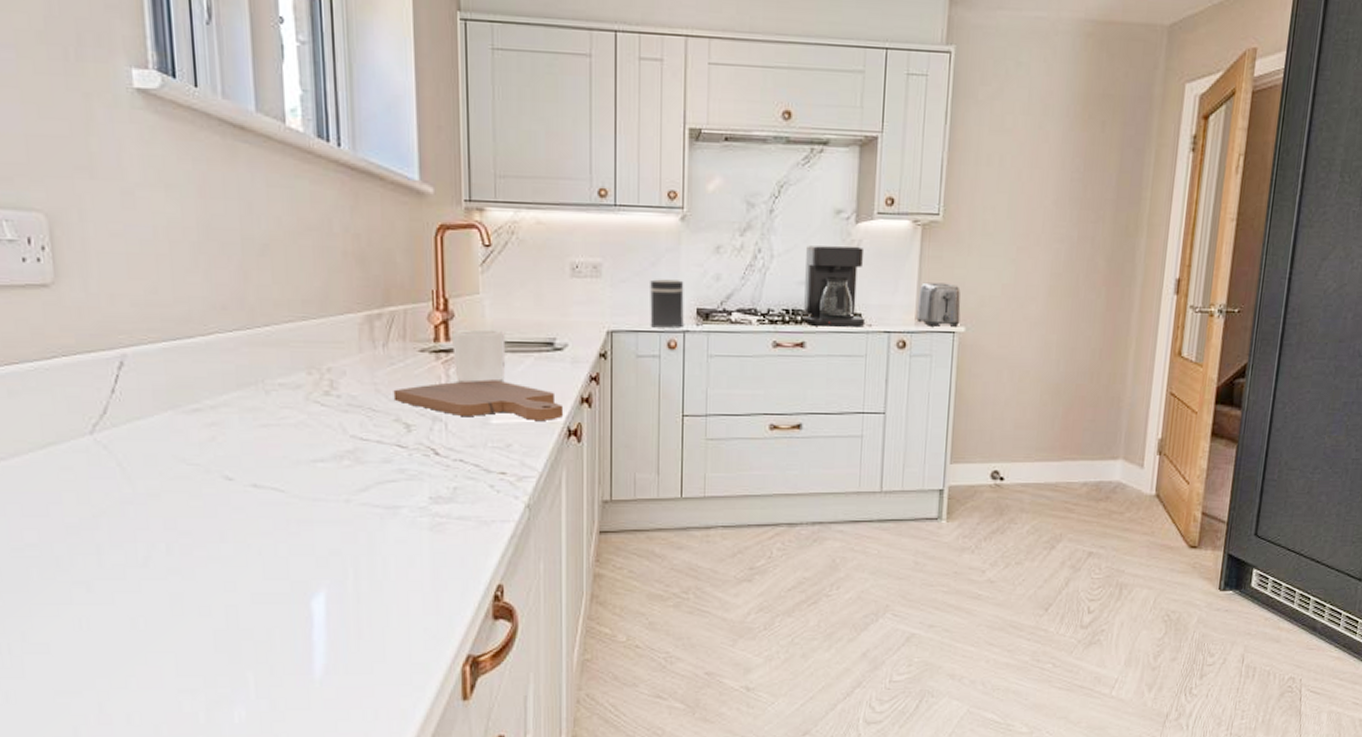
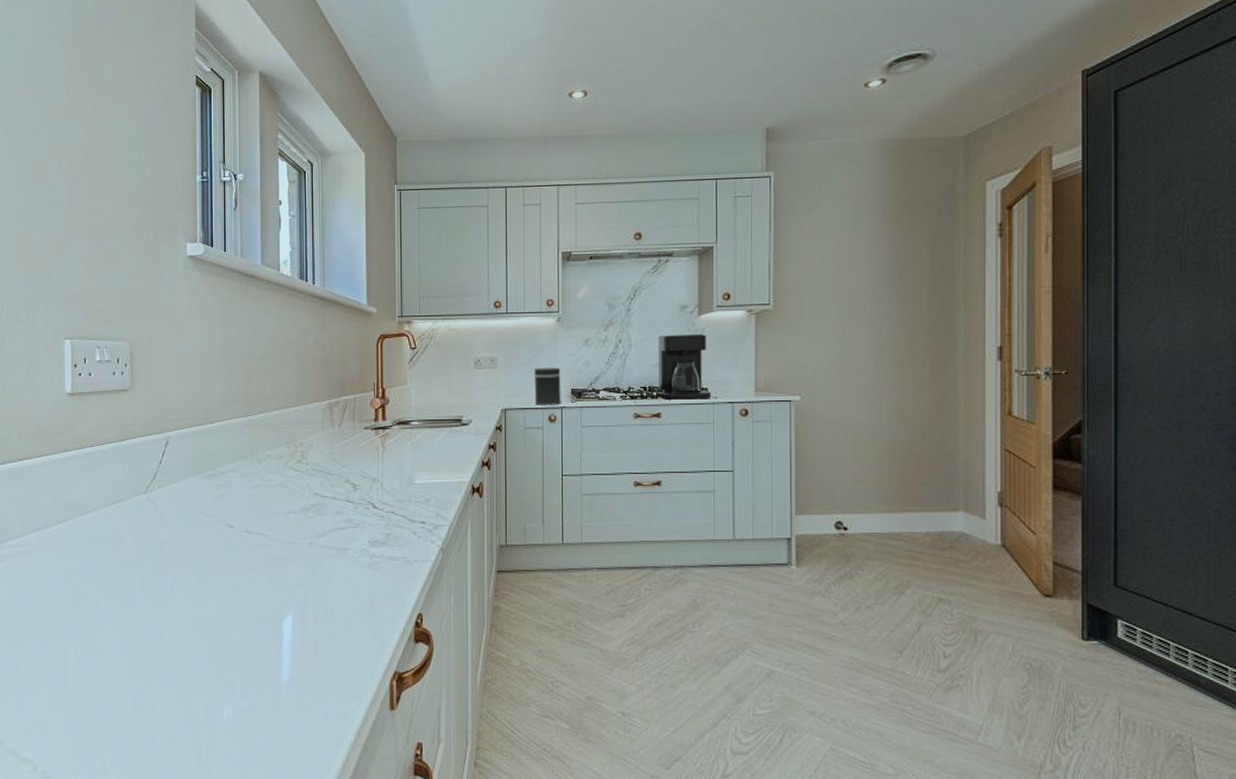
cutting board: present [393,379,564,422] -> none [345,449,469,481]
mug: present [452,329,506,383] -> none [387,411,426,452]
toaster: present [916,282,961,327] -> none [756,360,795,396]

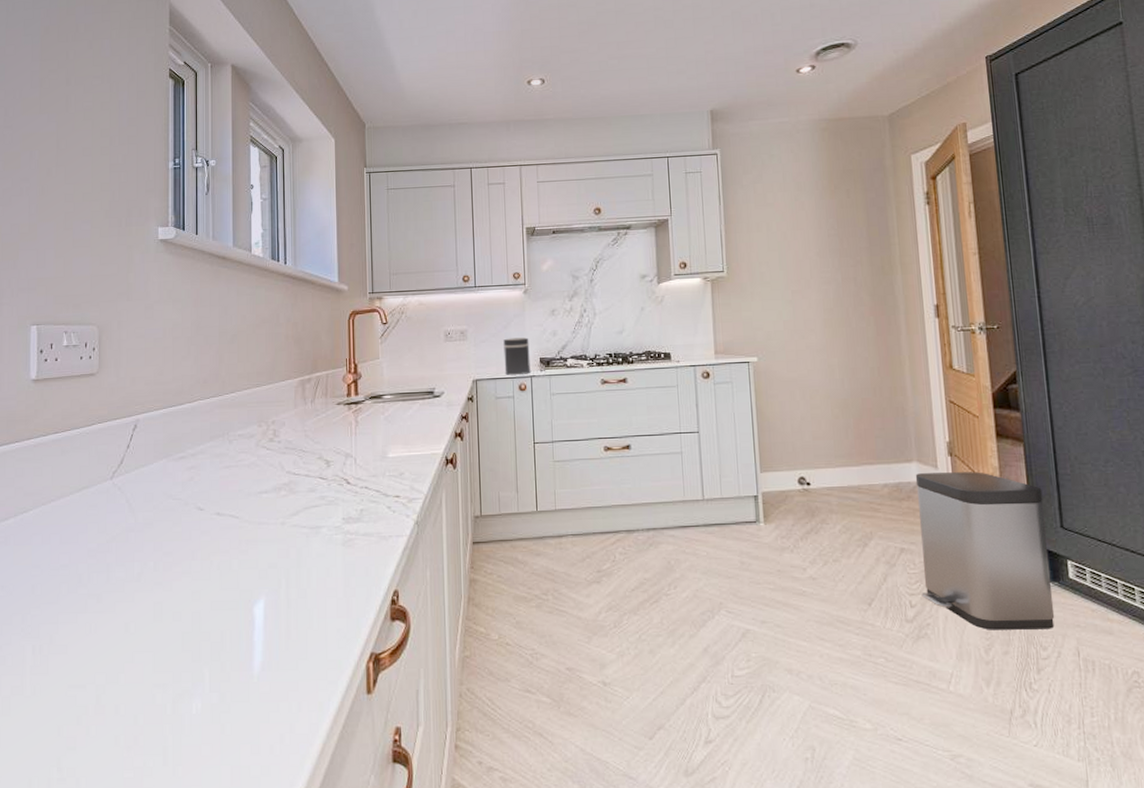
coffee maker: present [656,333,712,400] -> none [621,301,674,365]
pedal bin: none [956,523,1098,688] -> present [915,472,1055,630]

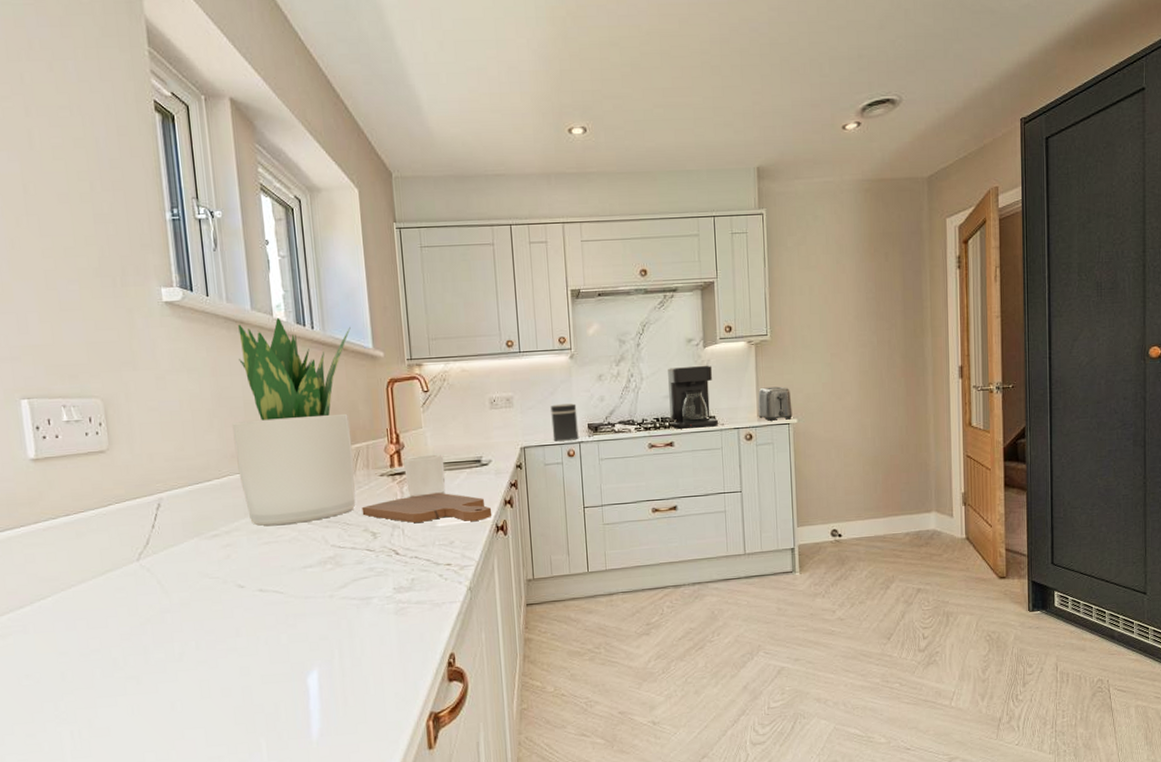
planter: none [207,254,319,450] -> present [232,318,356,526]
cutting board: none [318,423,443,454] -> present [362,492,493,523]
mug: none [360,384,399,426] -> present [403,454,446,497]
coffee maker: none [621,301,674,365] -> present [668,365,719,429]
toaster: none [715,323,752,359] -> present [757,386,793,421]
pedal bin: present [915,472,1055,630] -> none [933,518,1041,654]

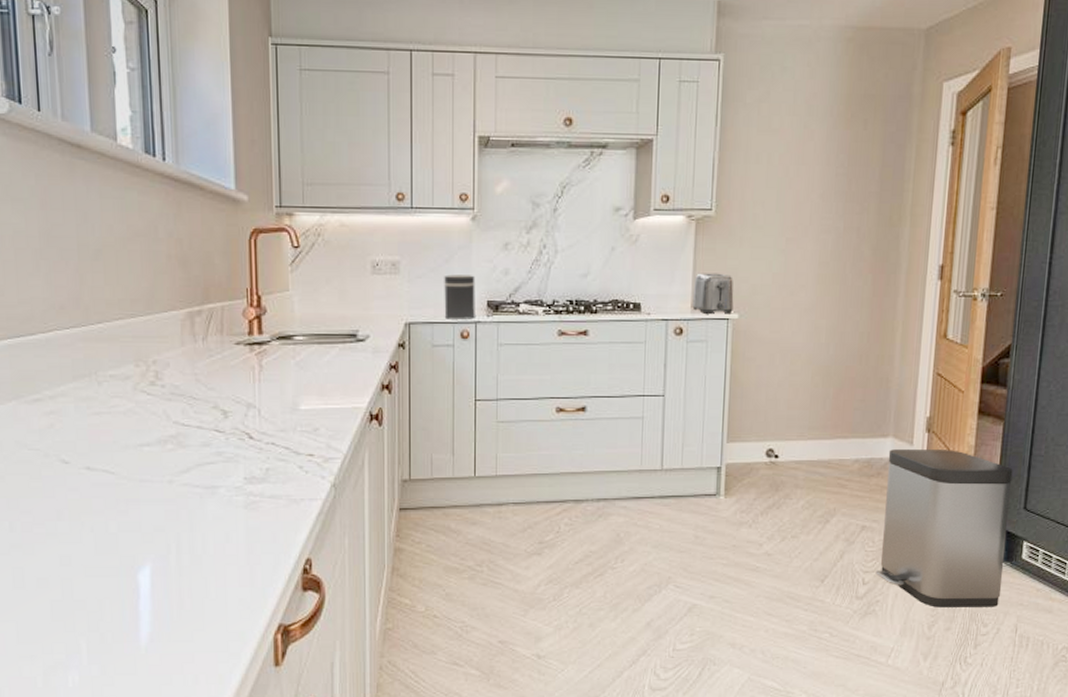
planter: present [232,318,356,526] -> none [62,144,210,394]
cutting board: present [362,492,493,523] -> none [212,369,366,407]
mug: present [403,454,446,497] -> none [264,323,314,372]
coffee maker: present [668,365,719,429] -> none [584,240,645,316]
pedal bin: none [933,518,1041,654] -> present [875,449,1013,608]

